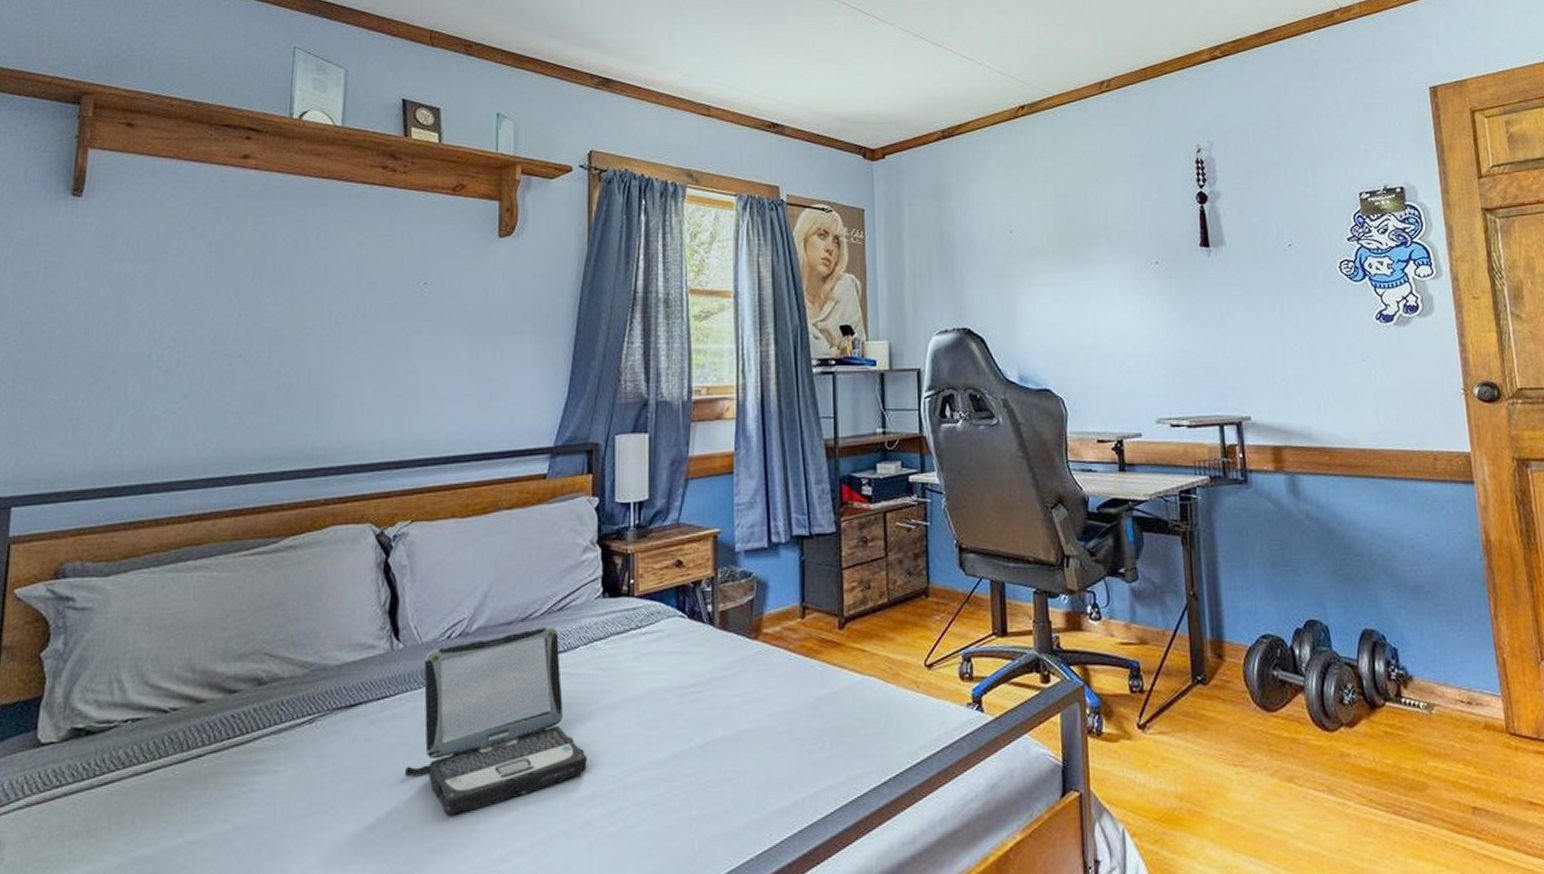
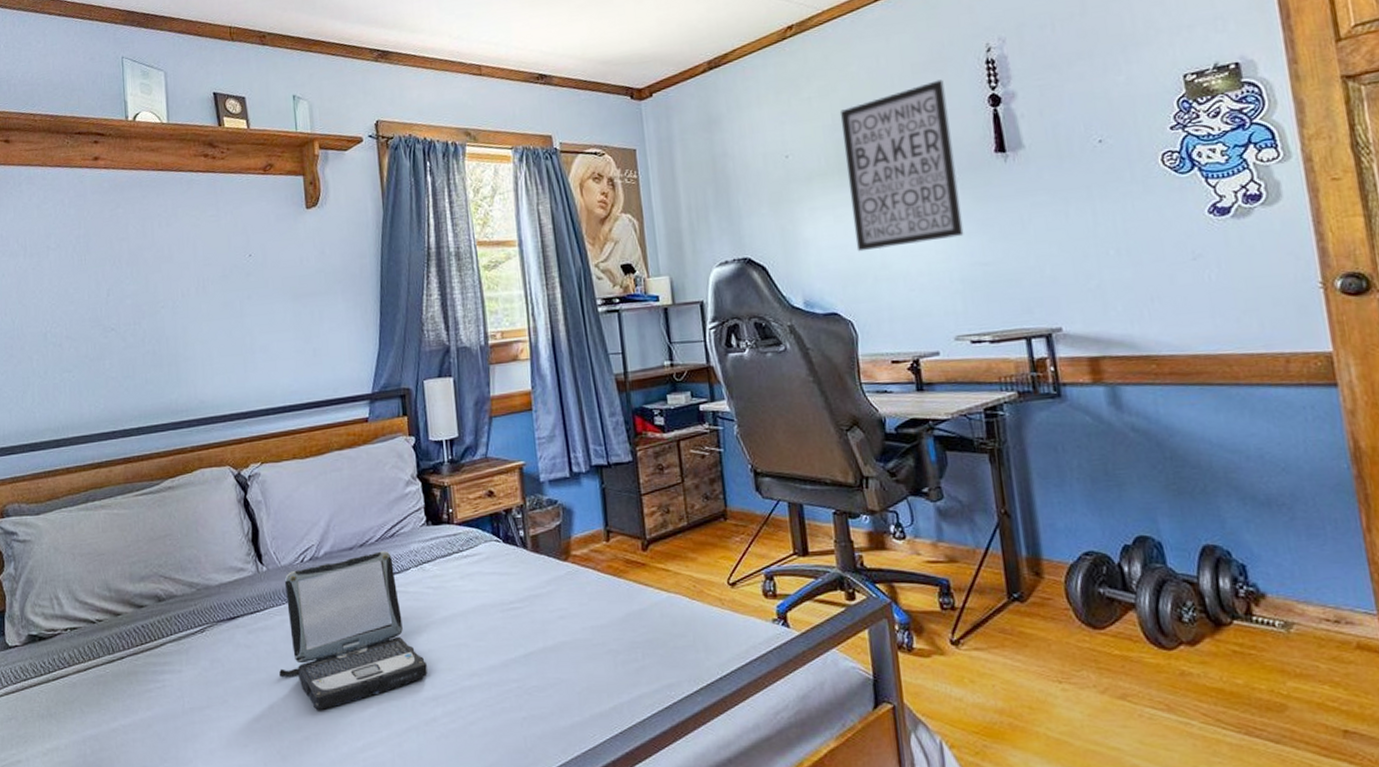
wall art: none [1063,173,1169,331] -> present [839,79,964,252]

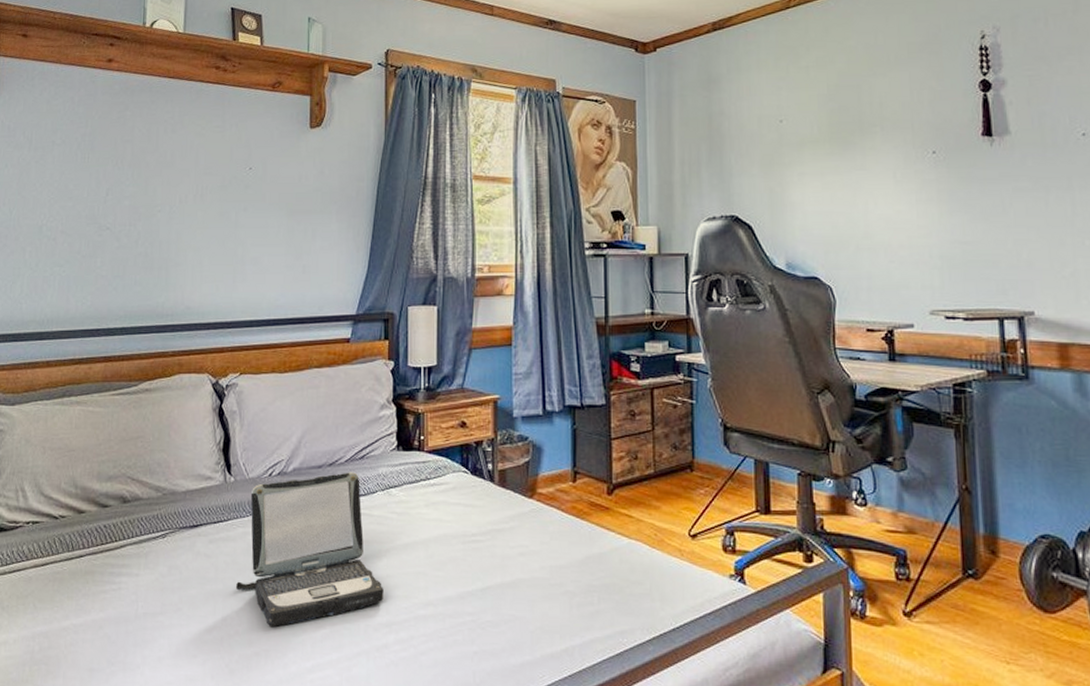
wall art: present [839,79,964,252] -> none [835,61,946,220]

